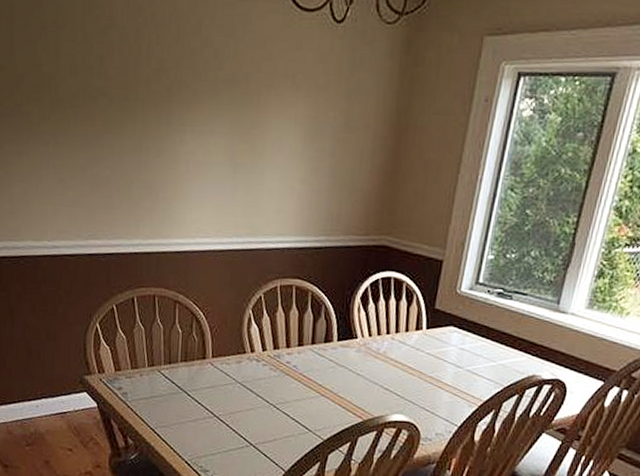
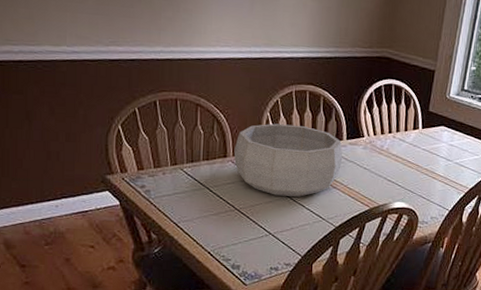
decorative bowl: none [213,322,333,405] -> present [234,123,343,197]

